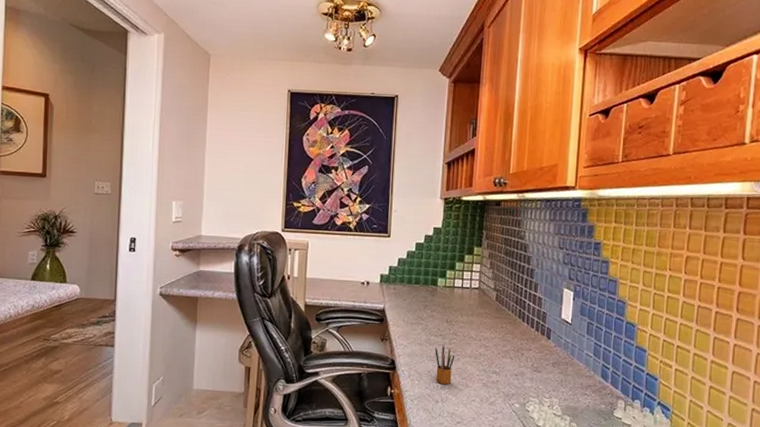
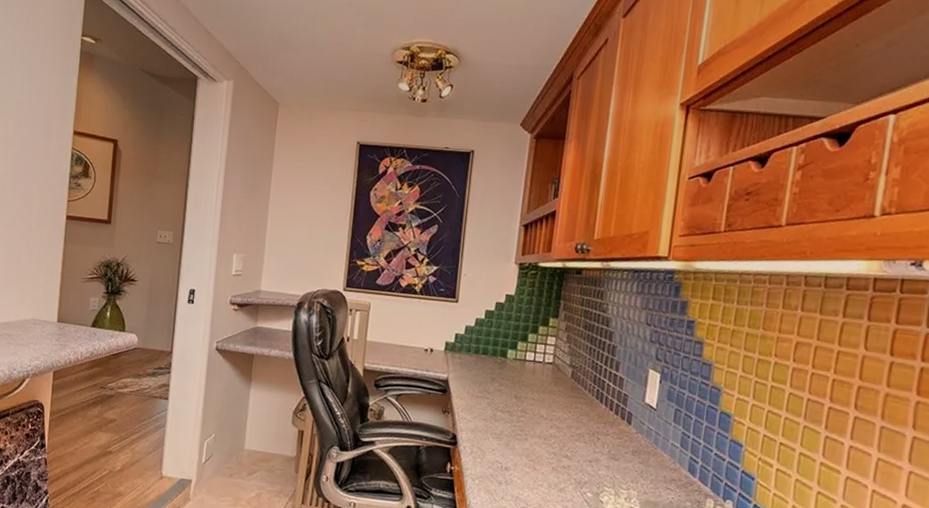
pencil box: present [435,345,455,384] -> none [500,422,523,466]

